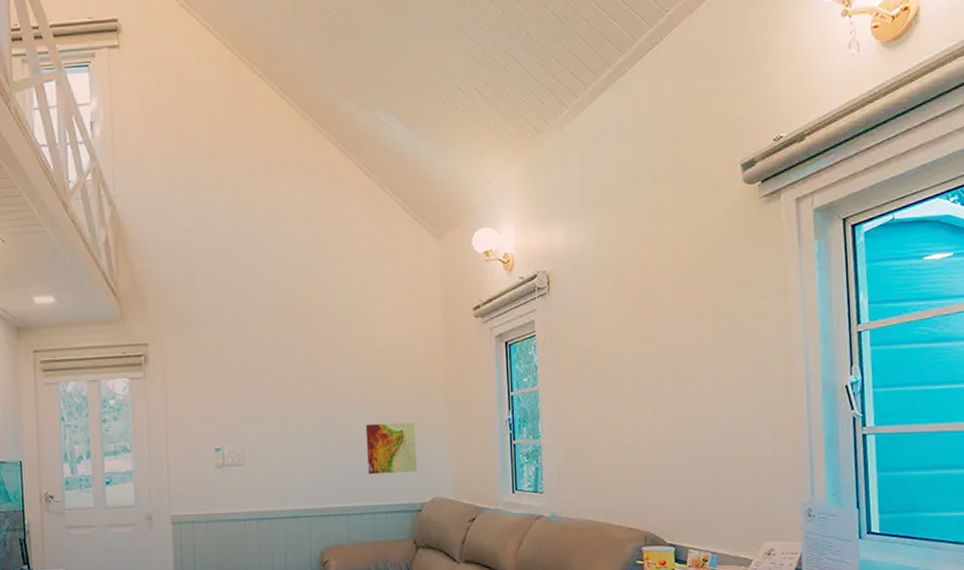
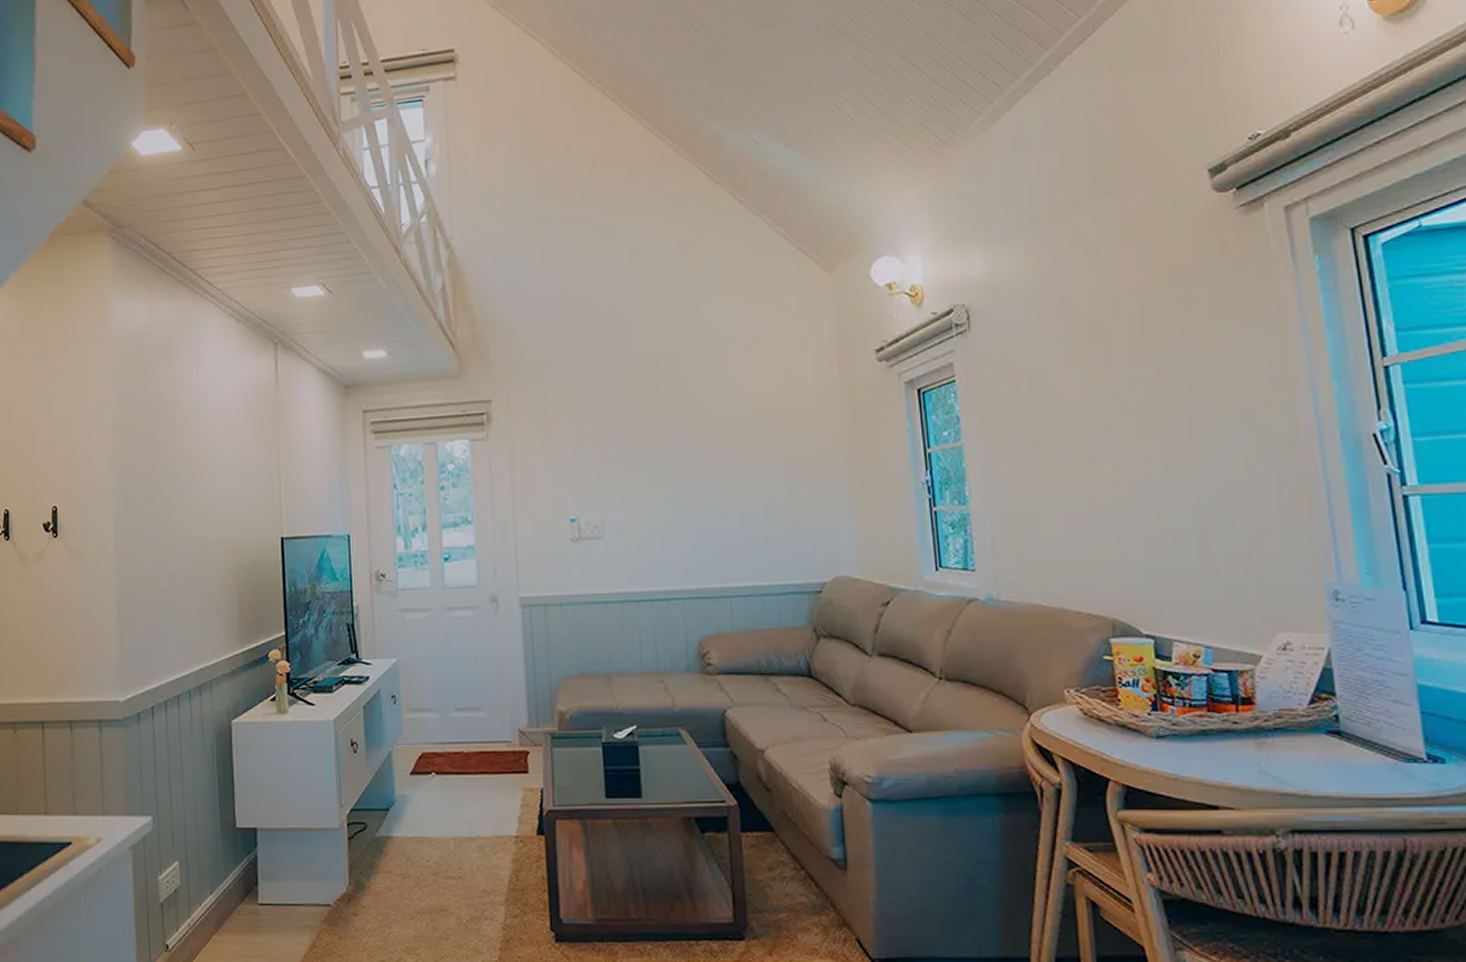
topographical map: present [366,422,417,474] -> none [749,485,814,549]

